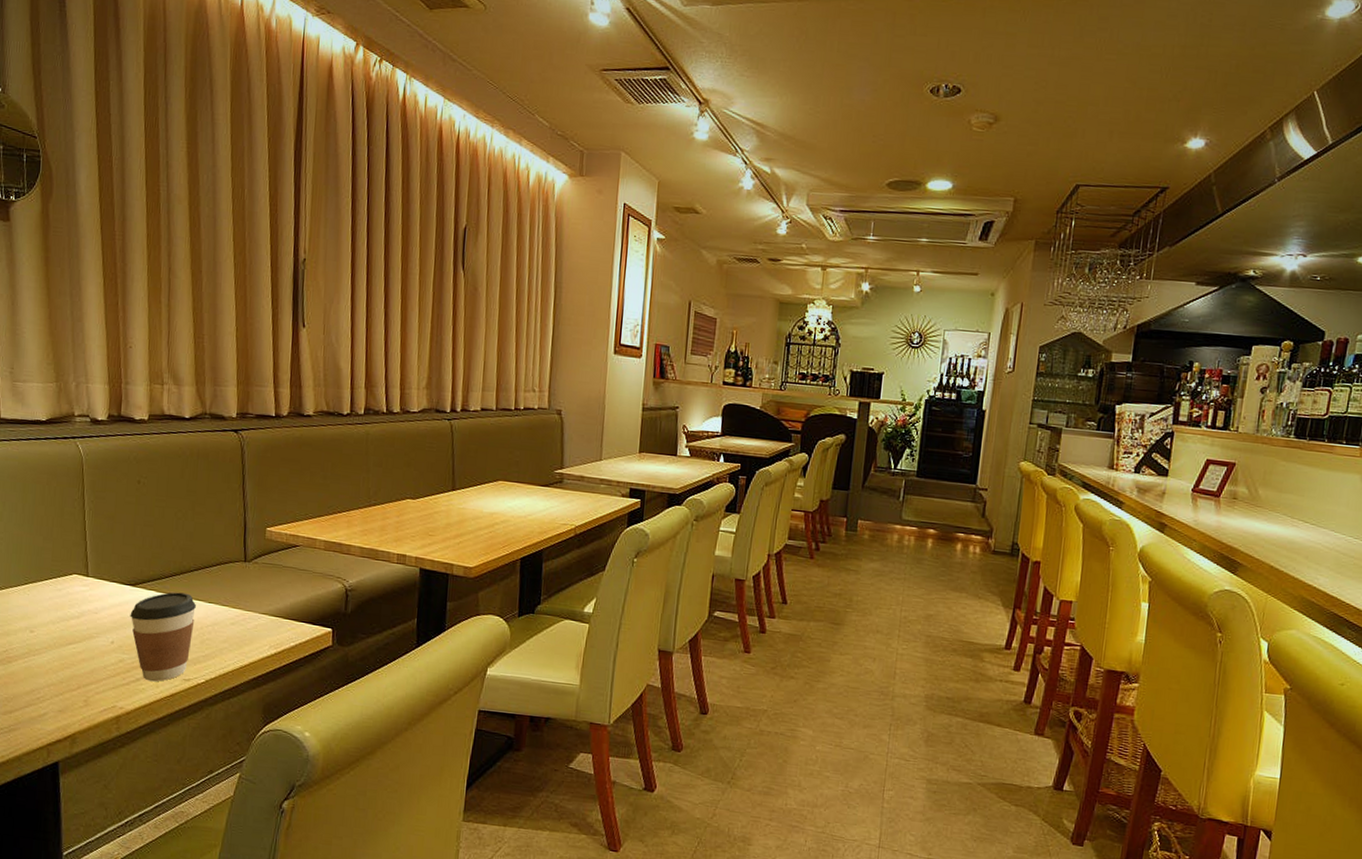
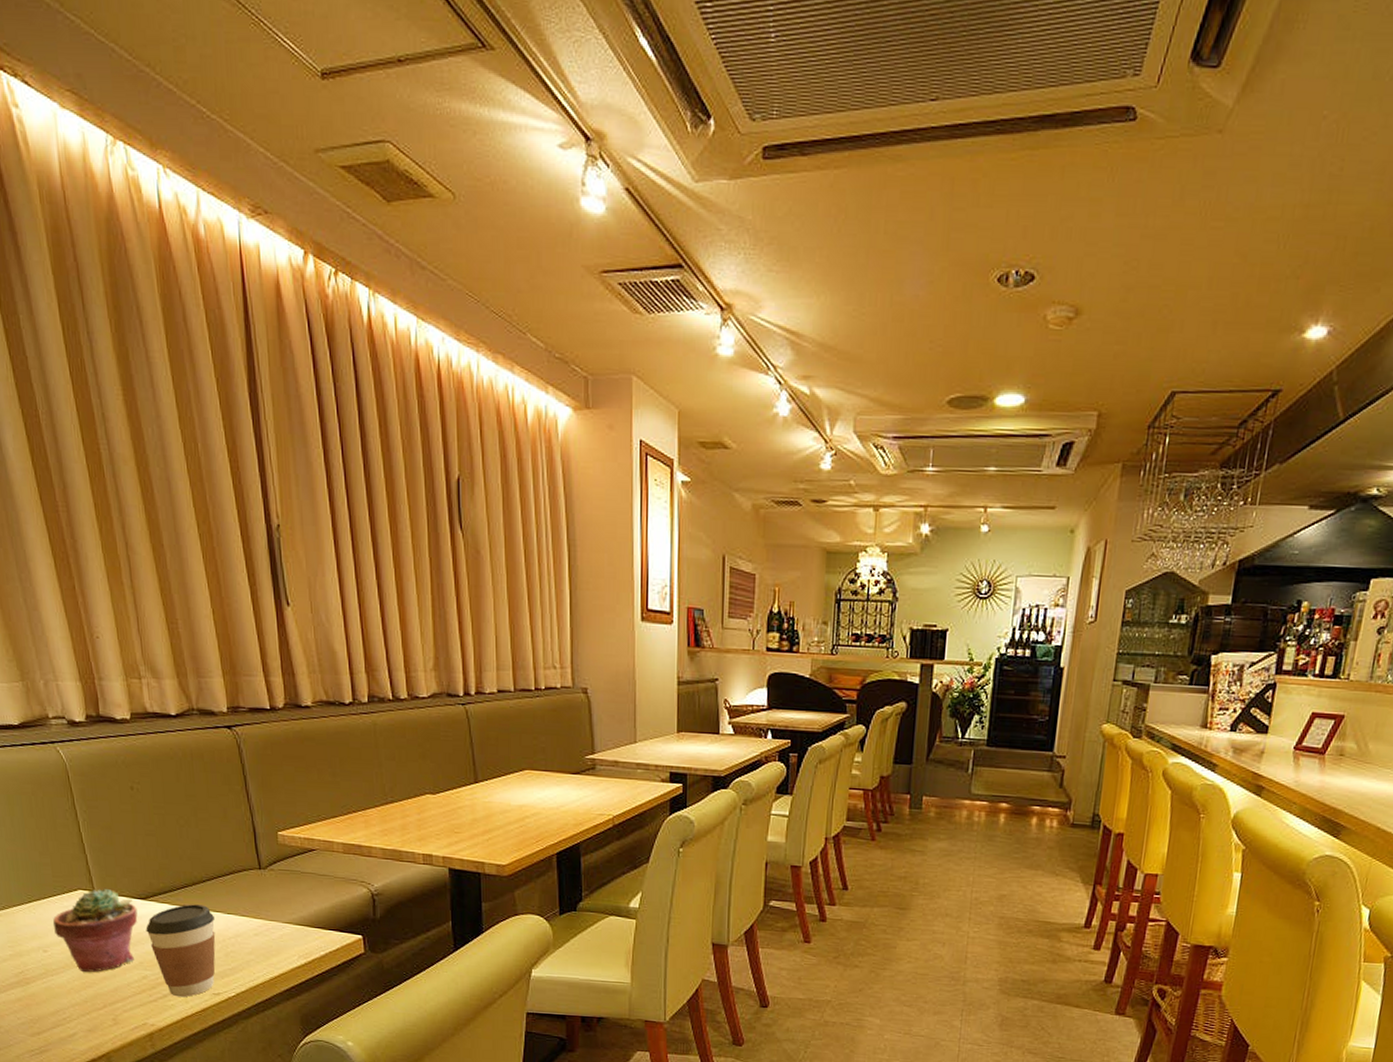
potted succulent: none [43,574,125,654] -> present [52,889,138,973]

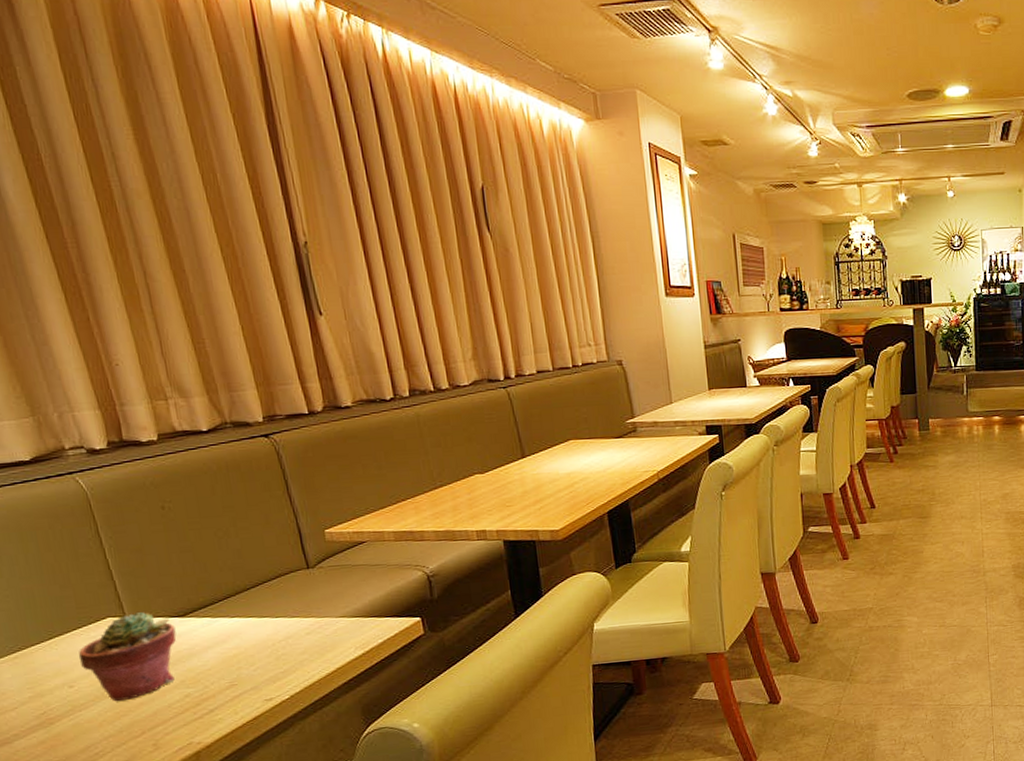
coffee cup: present [145,904,216,998] -> none [186,612,266,710]

